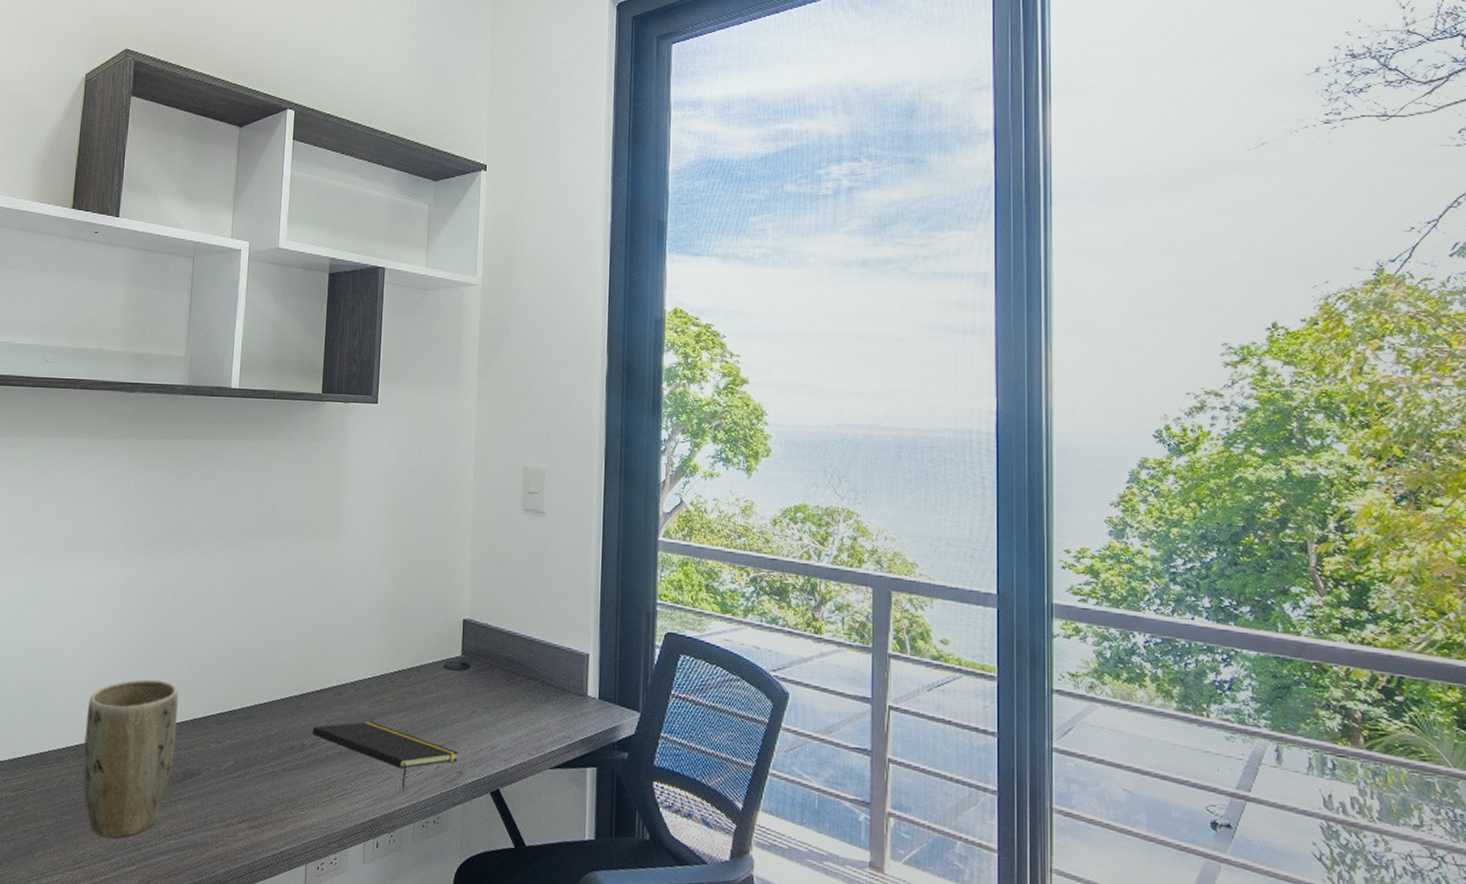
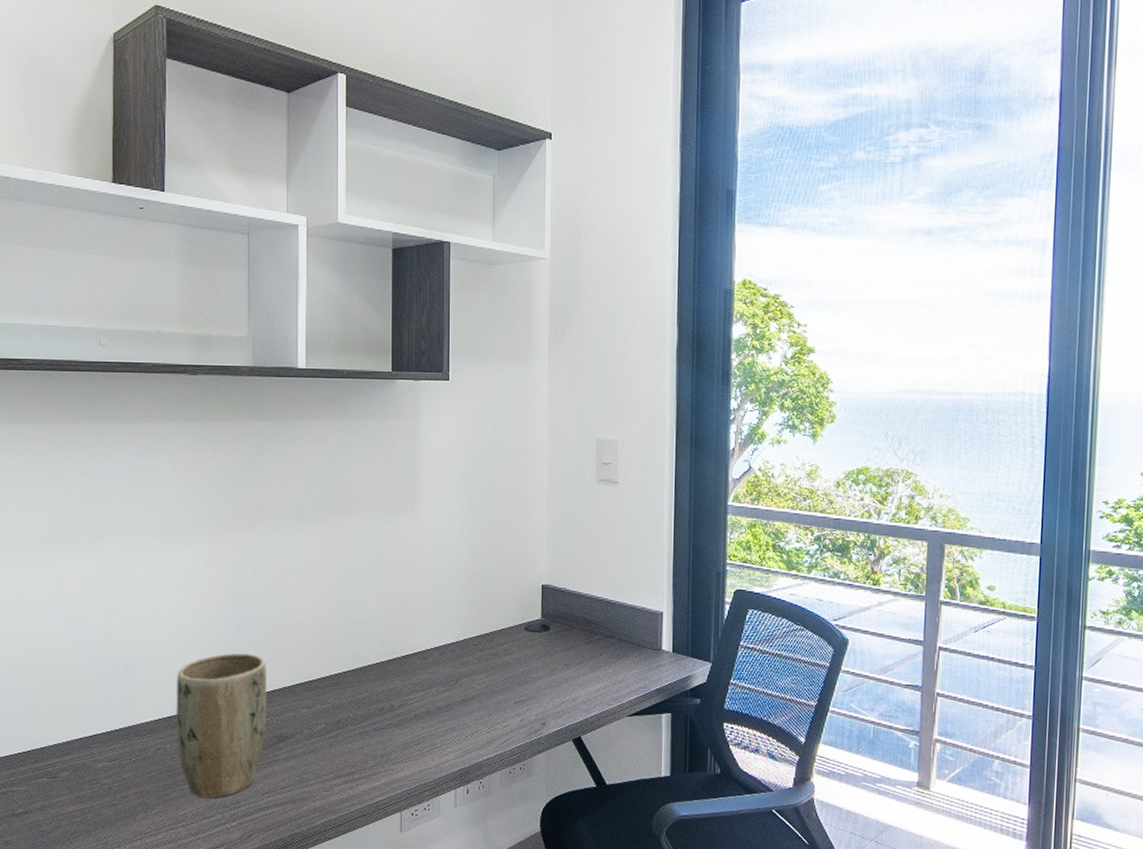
notepad: present [312,721,459,789] -> none [400,682,541,741]

